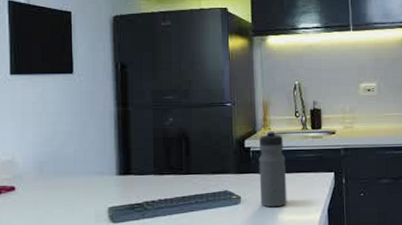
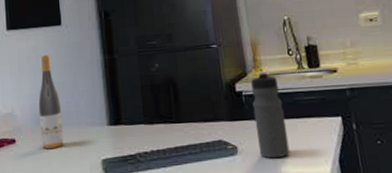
wine bottle: none [43,103,69,196] -> present [38,55,64,149]

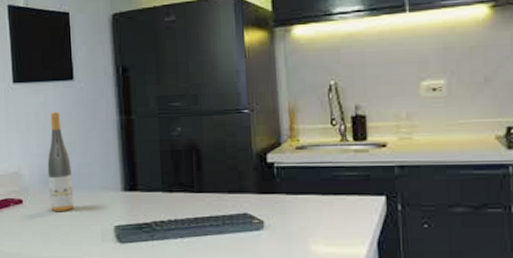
water bottle: present [251,71,290,159] -> none [284,141,323,236]

